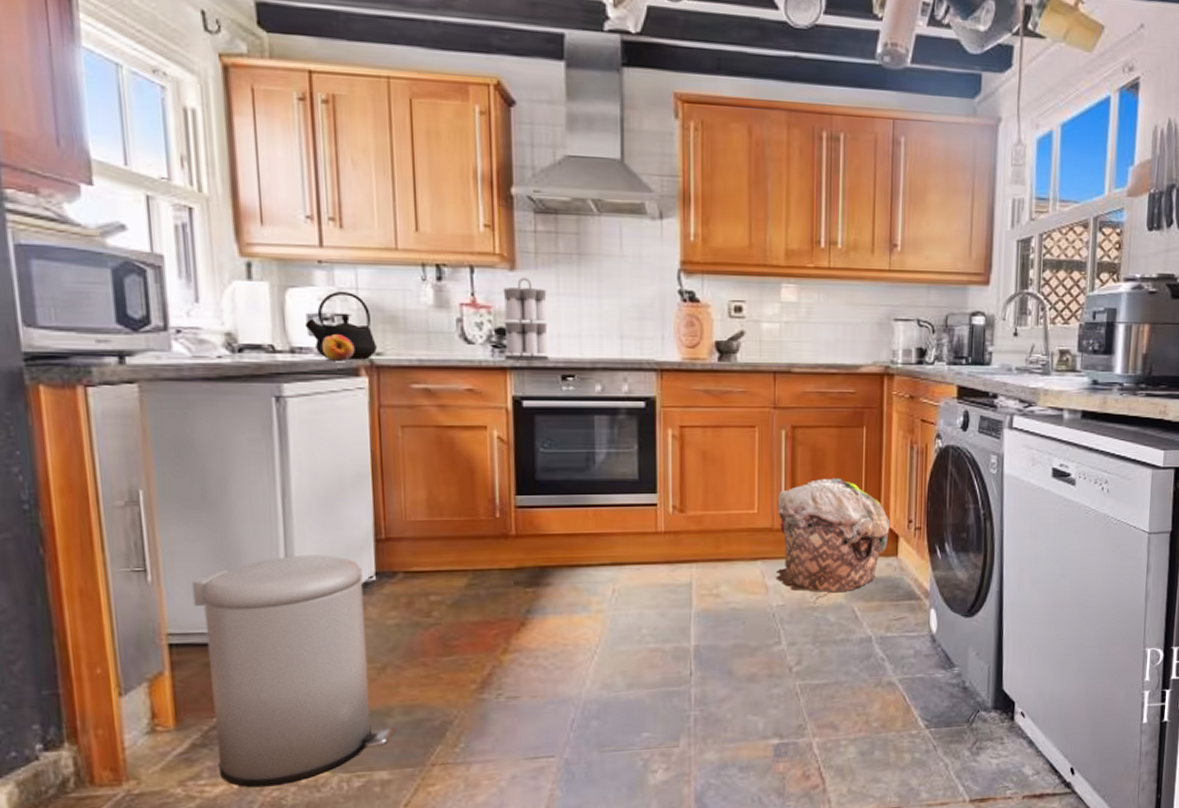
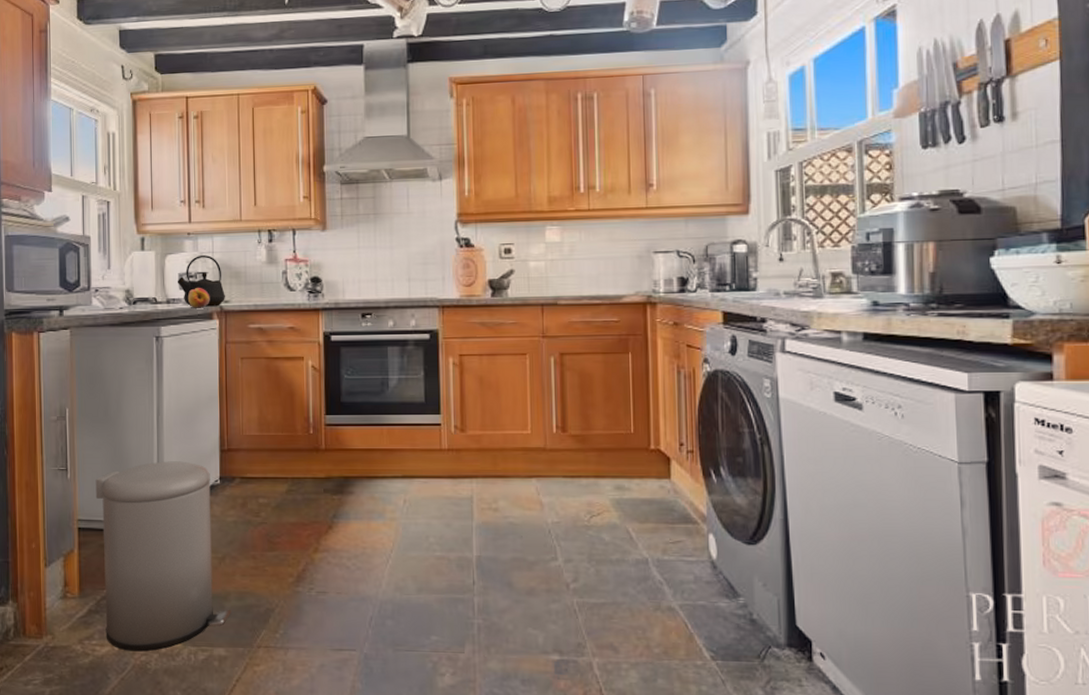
spice rack: present [503,277,549,361] -> none [317,236,351,303]
laundry basket: present [775,478,891,593] -> none [549,401,661,513]

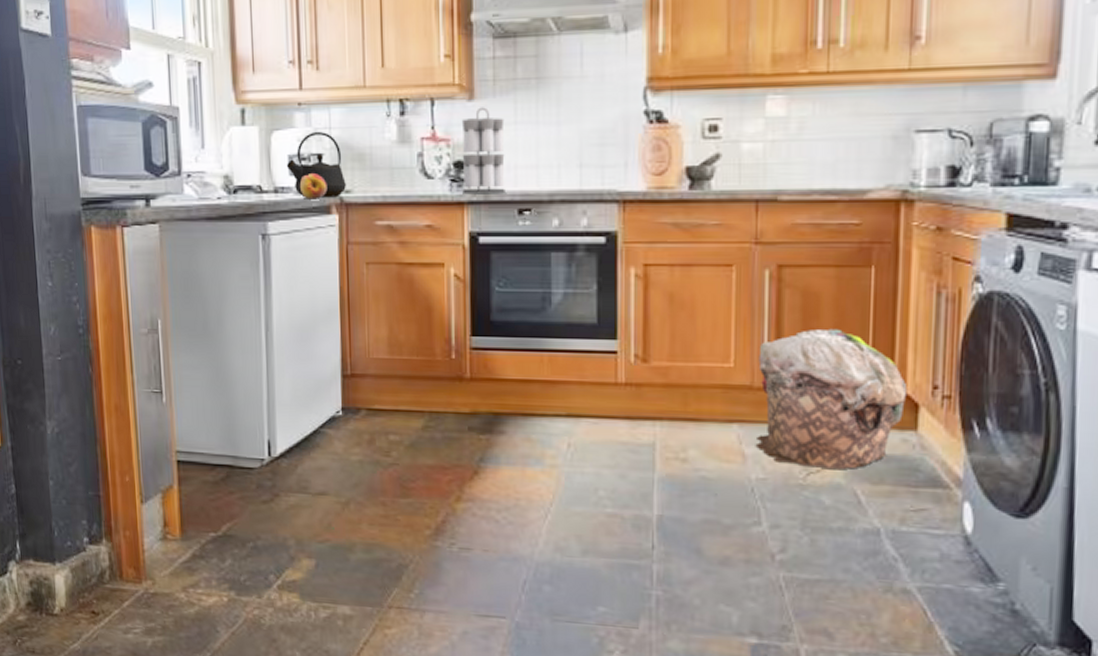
pedal bin: present [95,461,232,652] -> none [195,386,358,605]
spice rack: none [317,236,351,303] -> present [461,107,505,195]
laundry basket: none [549,401,661,513] -> present [755,328,908,470]

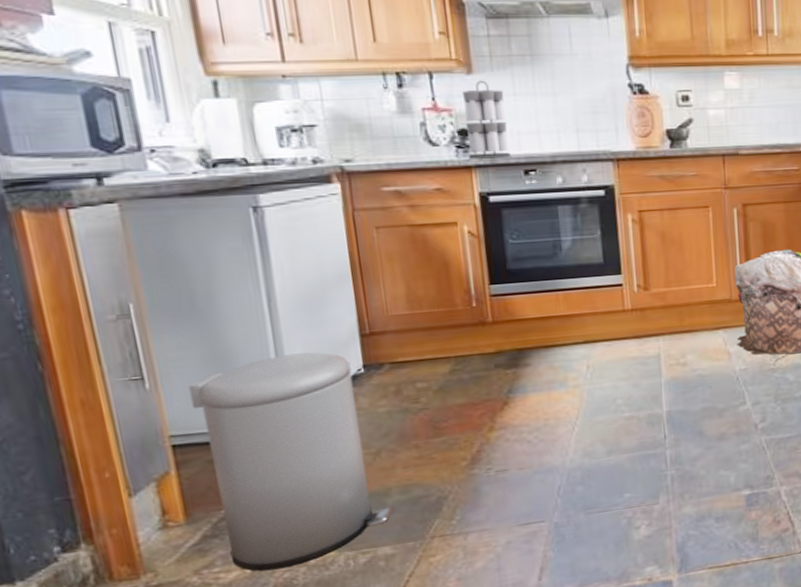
pedal bin: none [195,386,358,605] -> present [188,352,396,571]
kettle: present [286,131,346,198] -> none [274,103,346,169]
fruit: present [299,174,328,199] -> none [292,144,326,170]

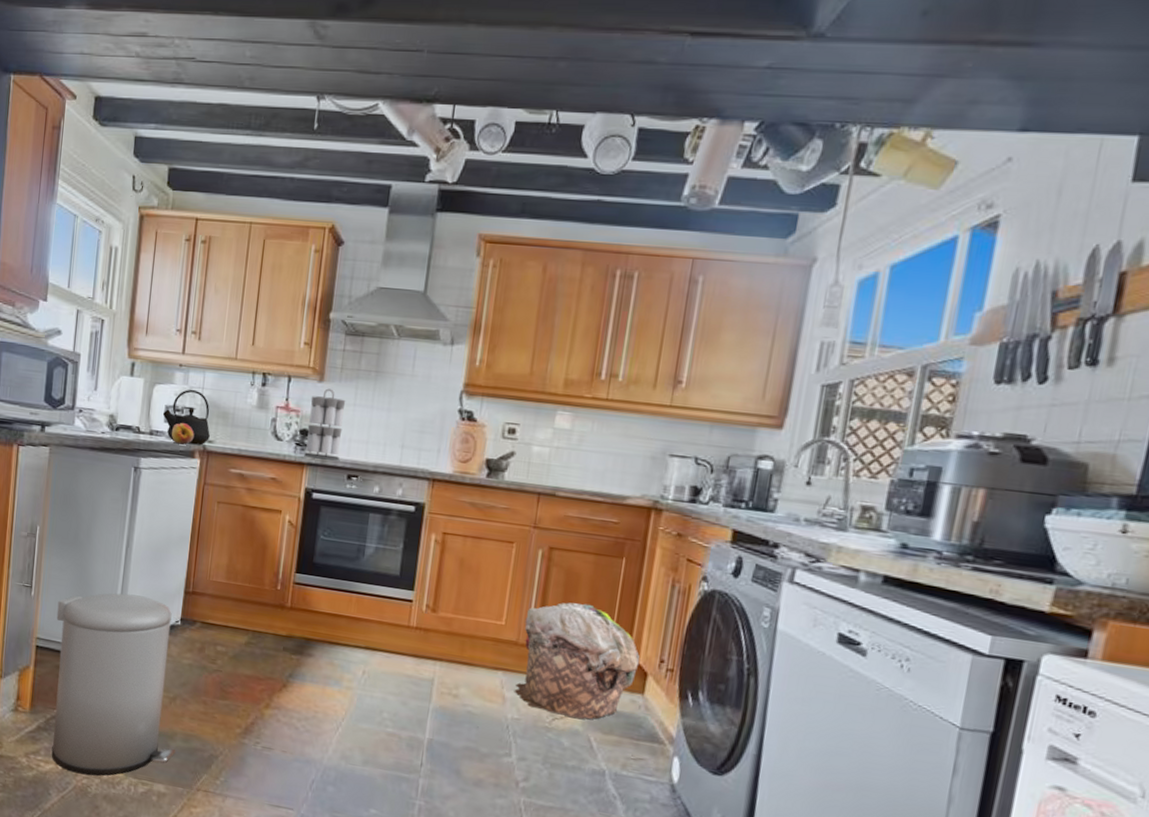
kettle: none [274,103,346,169] -> present [162,389,210,446]
fruit: none [292,144,326,170] -> present [171,423,195,445]

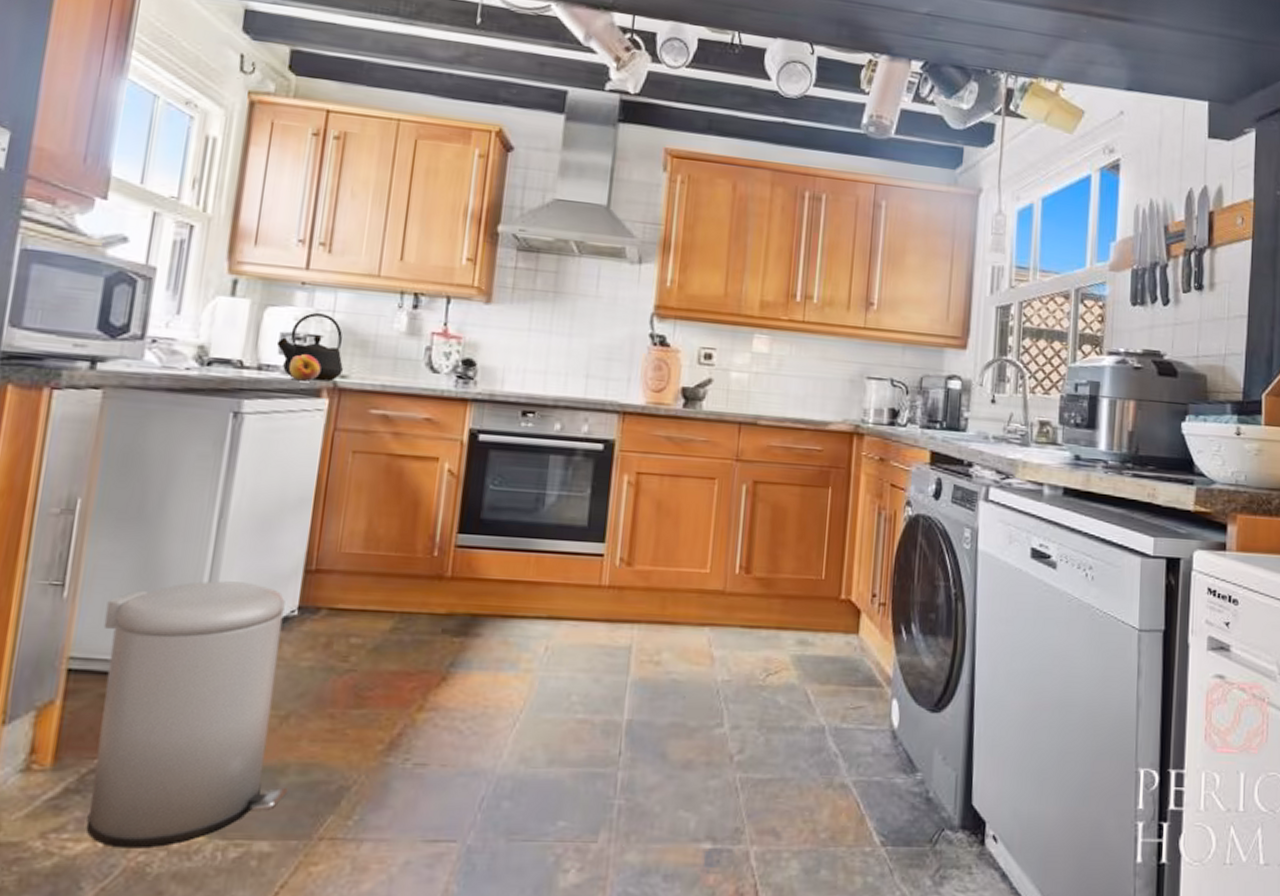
spice rack: present [304,388,346,461] -> none [468,311,519,395]
laundry basket: present [514,602,640,720] -> none [723,540,853,671]

